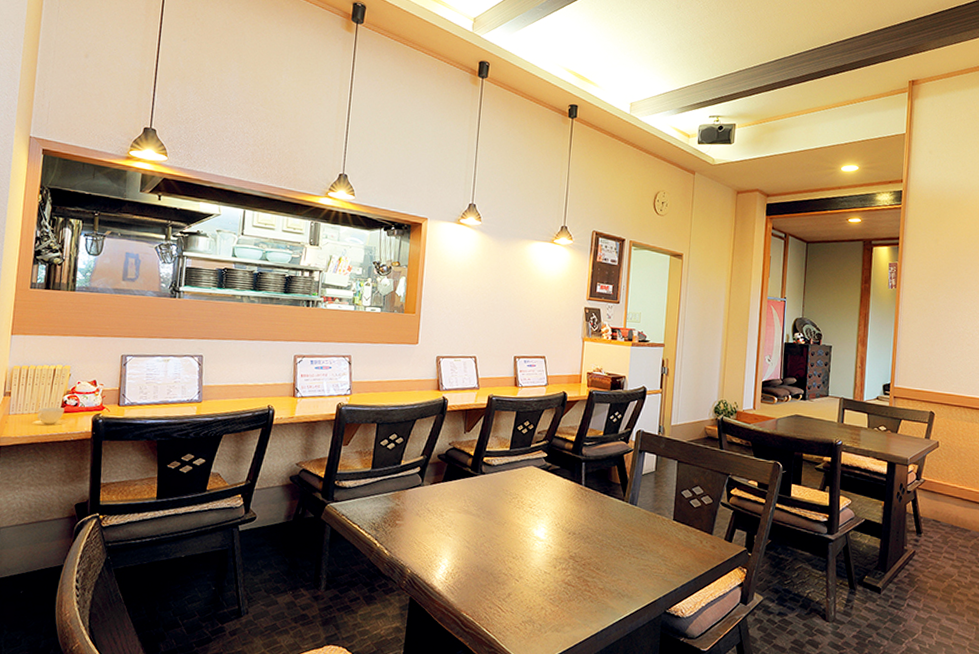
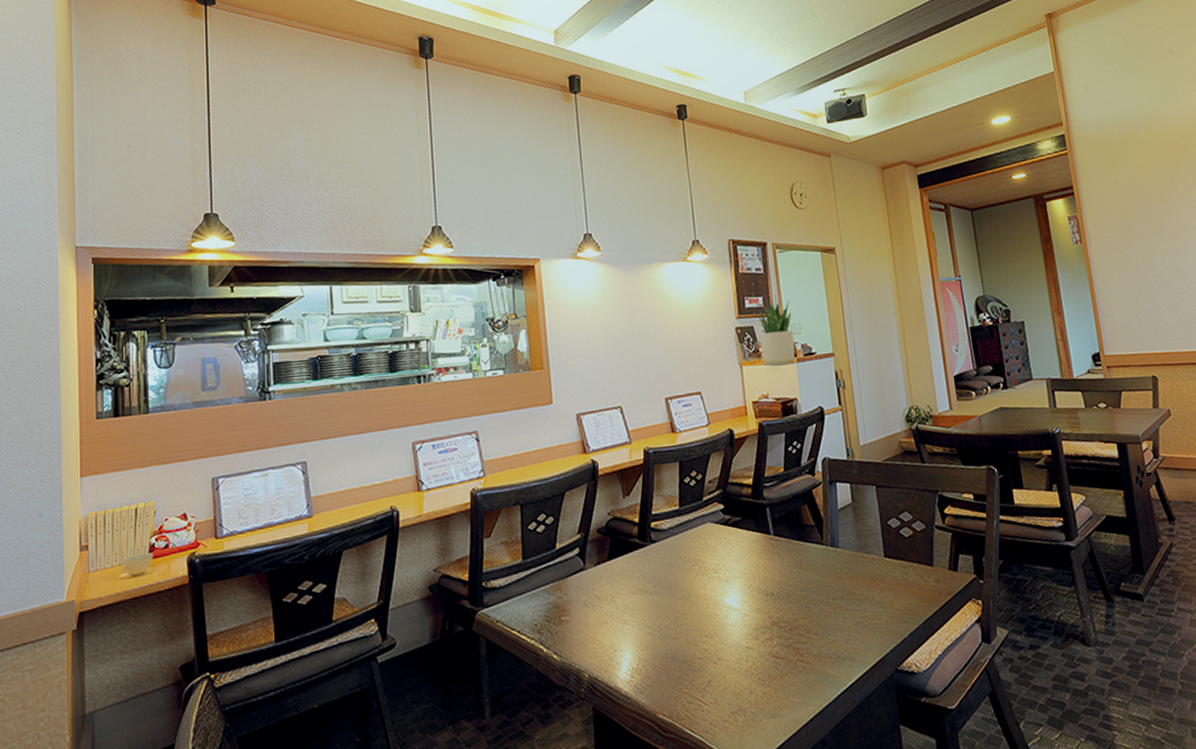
planter: none [602,291,635,347] -> present [758,300,796,367]

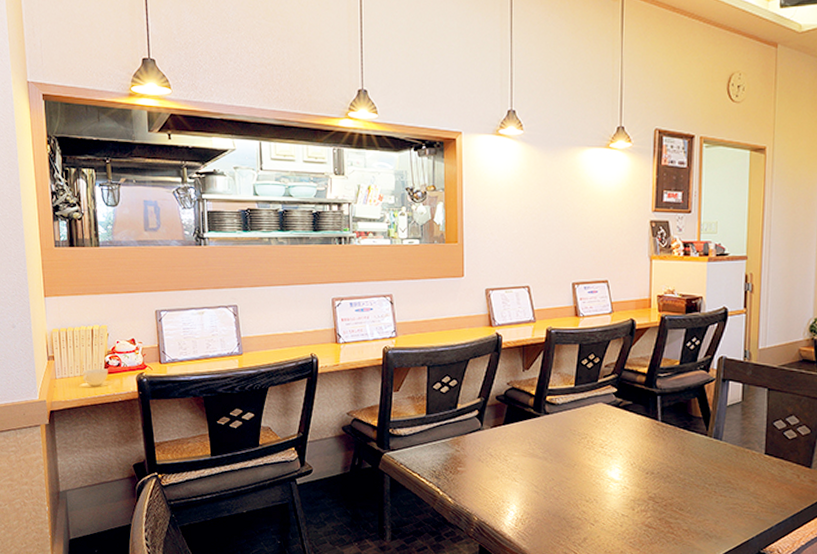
planter: present [758,300,796,367] -> none [673,198,710,263]

